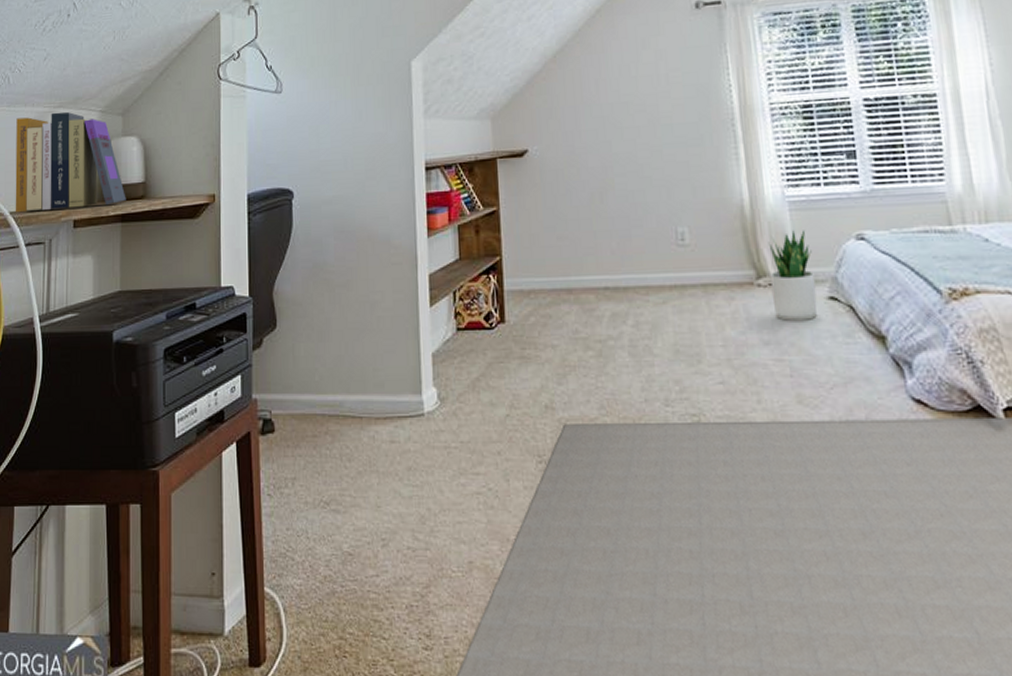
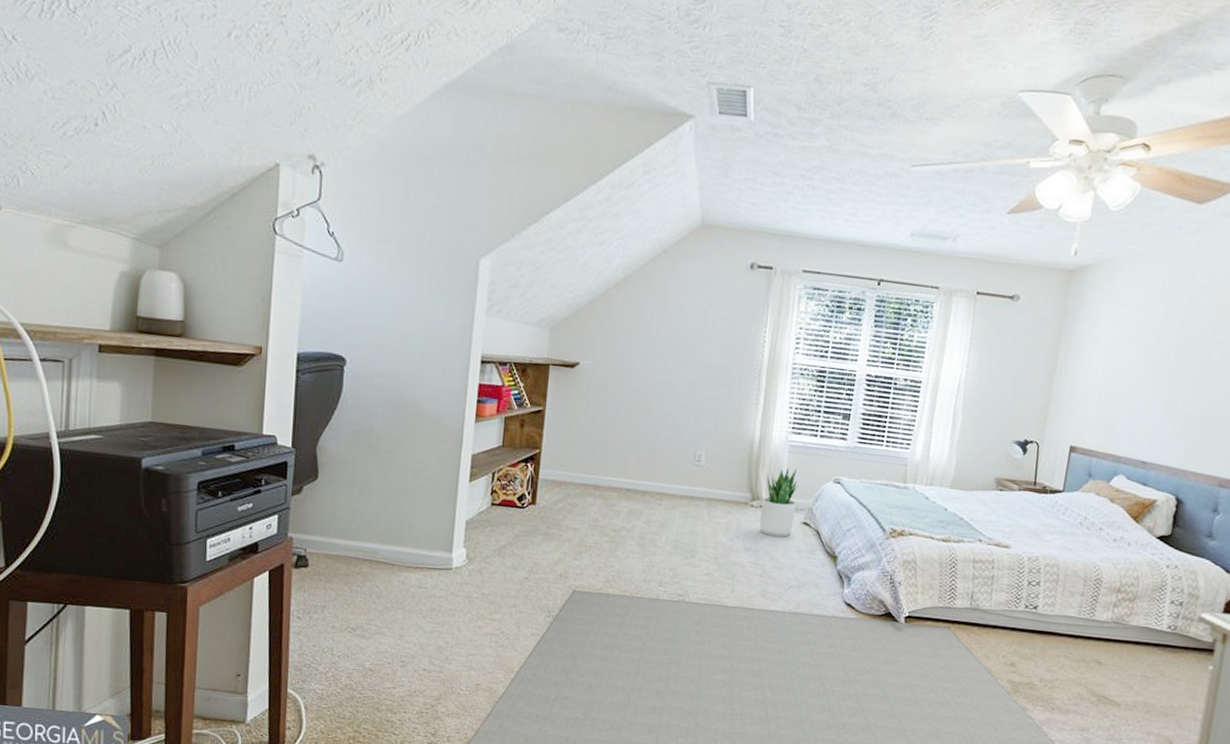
books: present [15,112,126,213] -> none [27,225,162,337]

